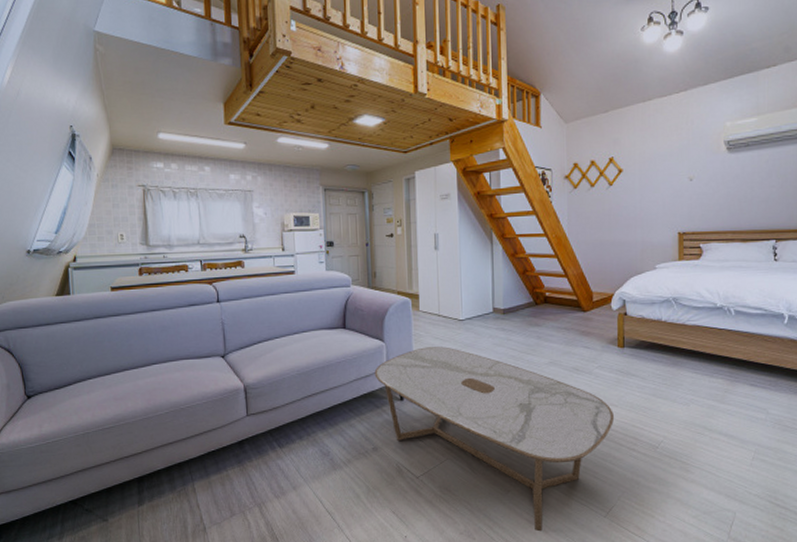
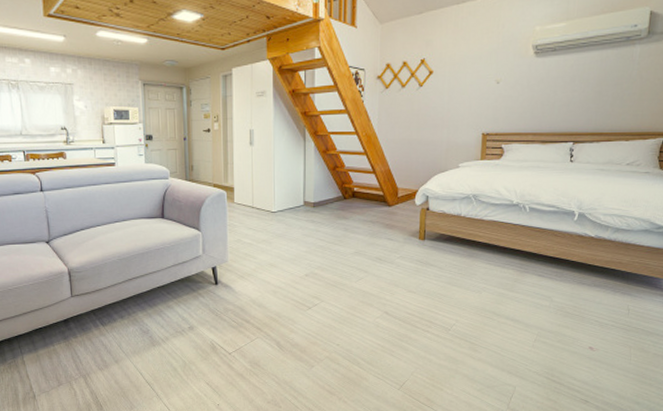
coffee table: present [374,347,615,532] -> none [191,236,413,402]

